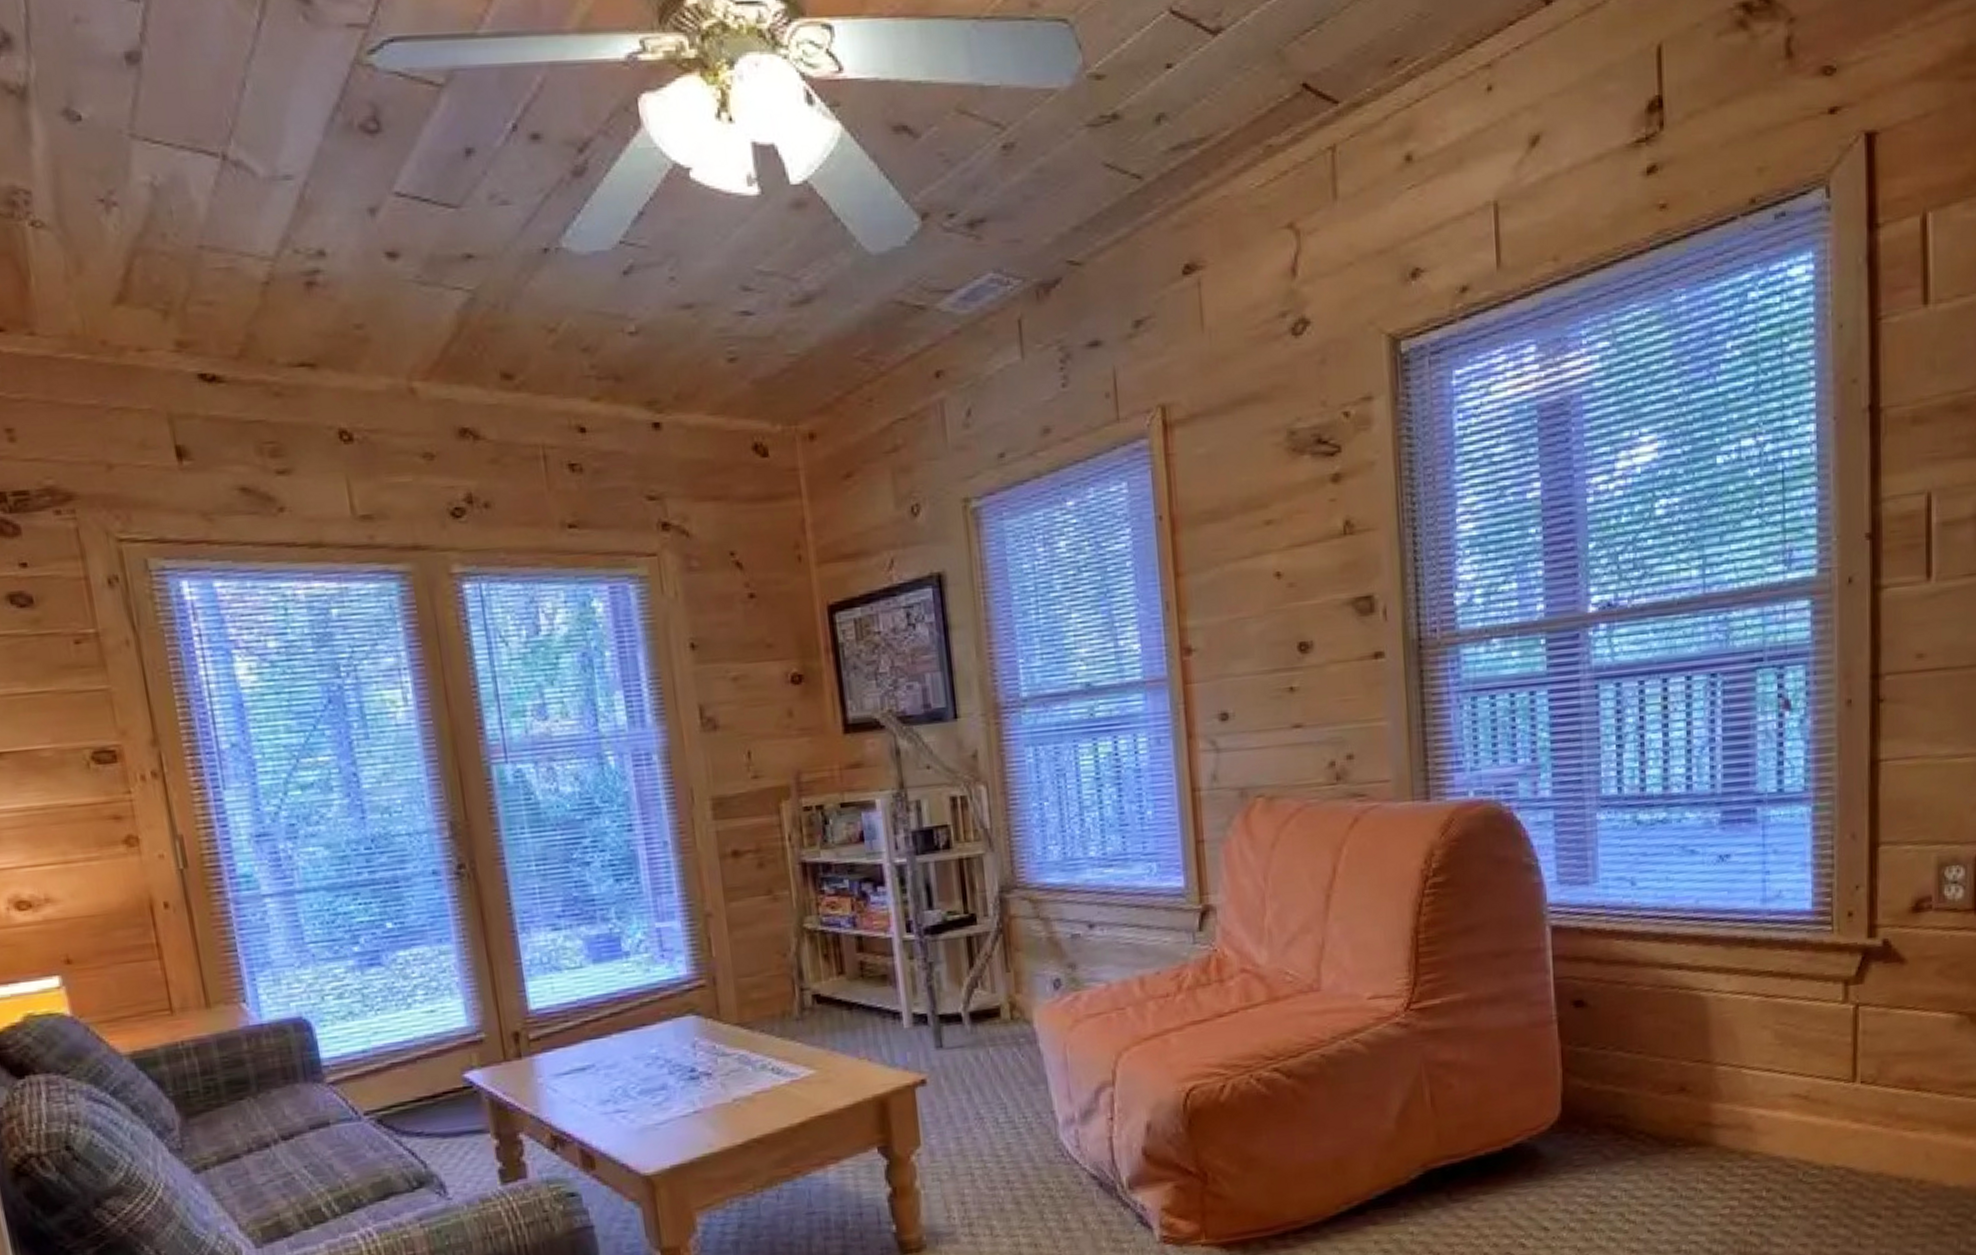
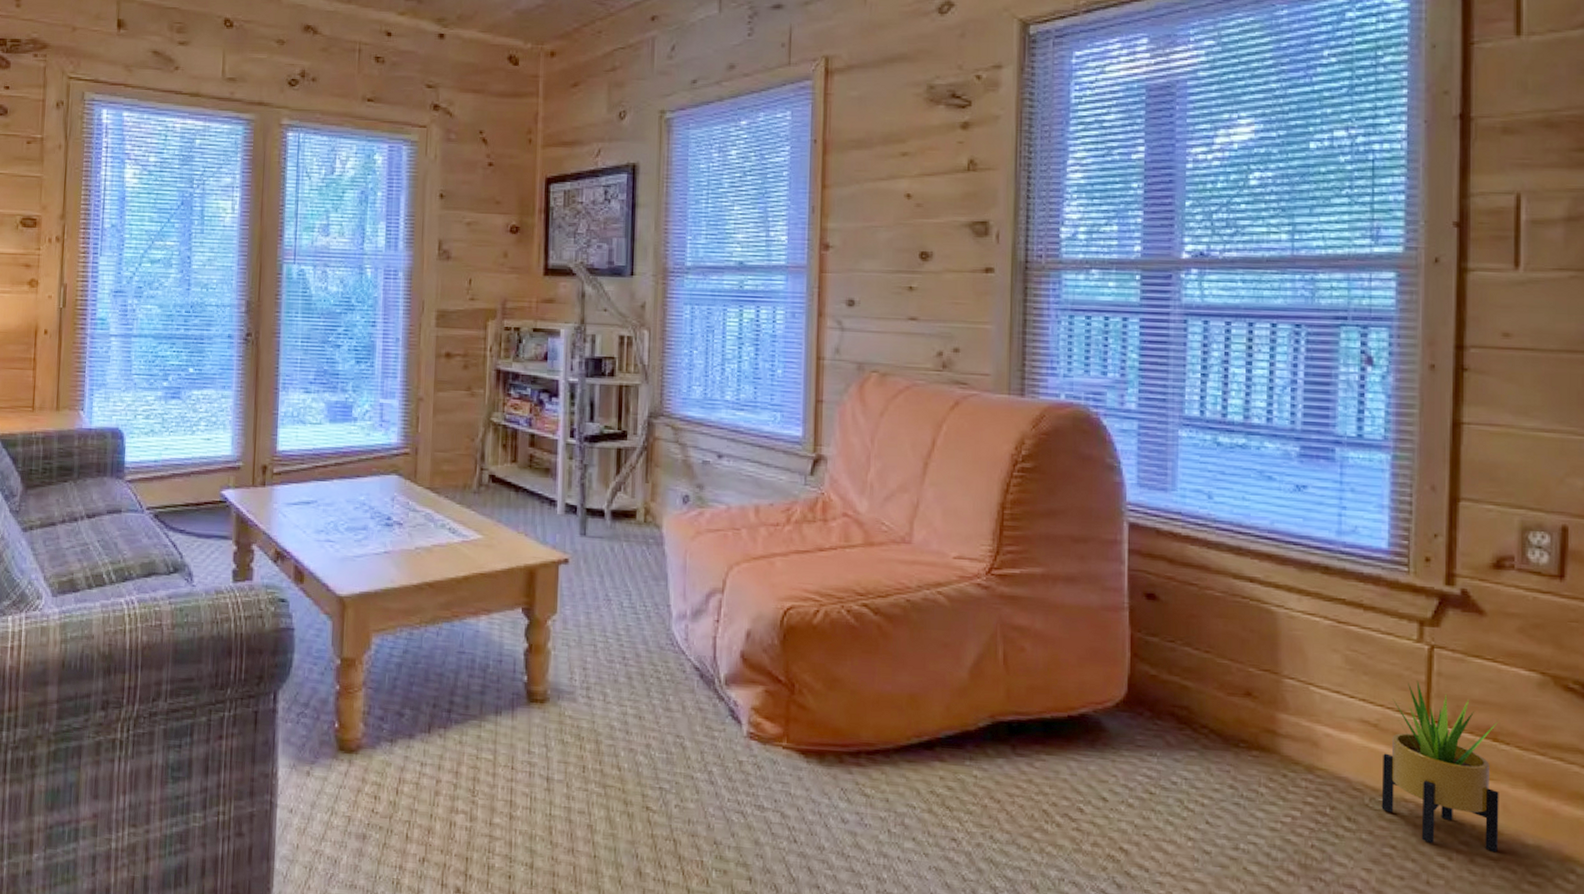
potted plant: none [1813,1043,1923,1206] -> present [1381,680,1499,853]

